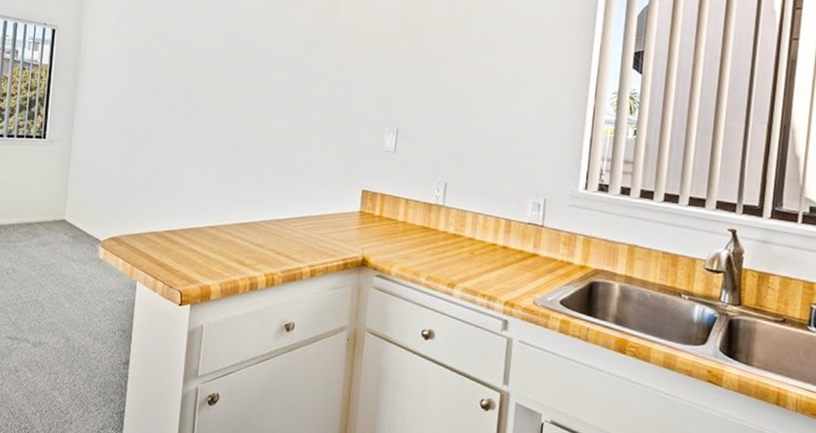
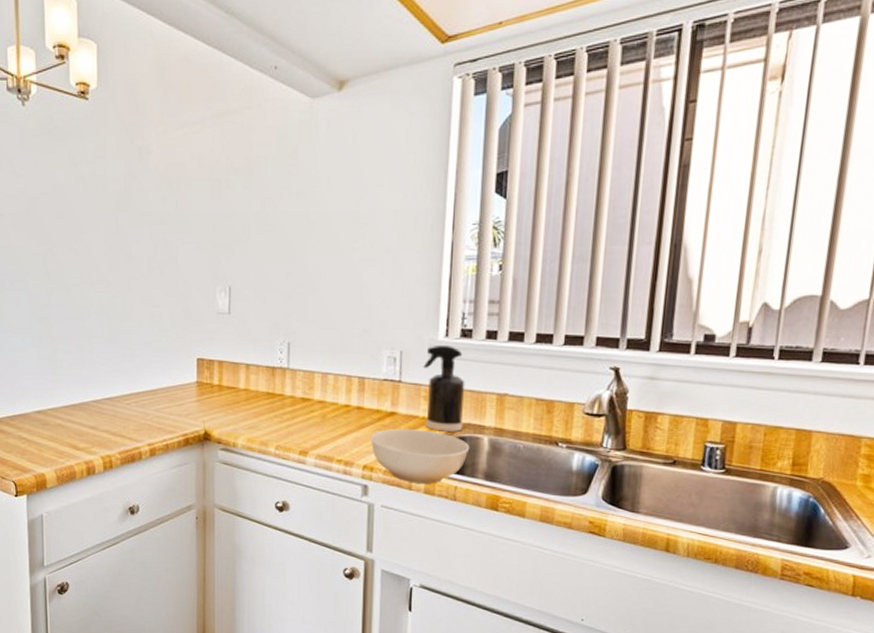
bowl: none [512,269,602,324] -> present [370,429,470,484]
spray bottle: none [563,196,601,277] -> present [423,345,465,432]

